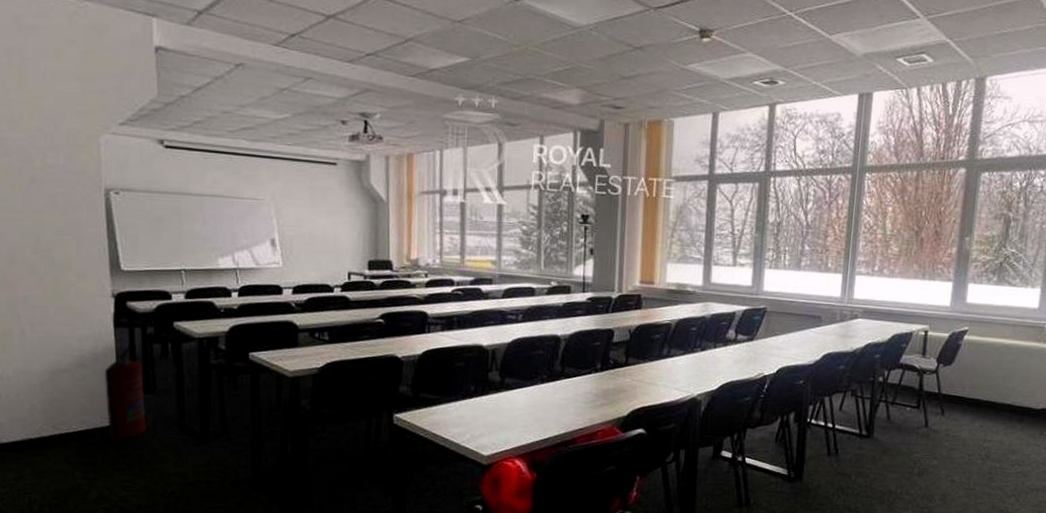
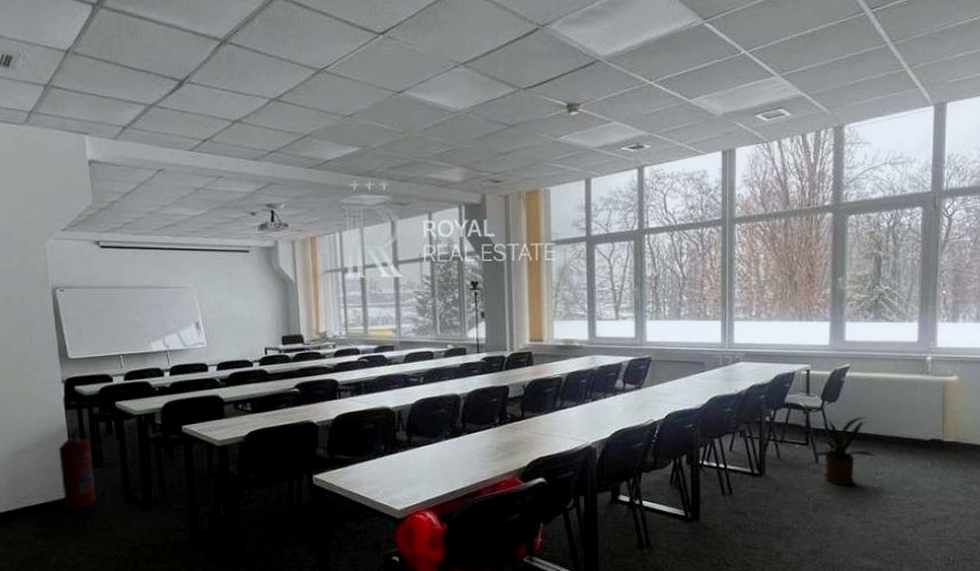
house plant: none [916,381,987,452] -> present [803,416,877,486]

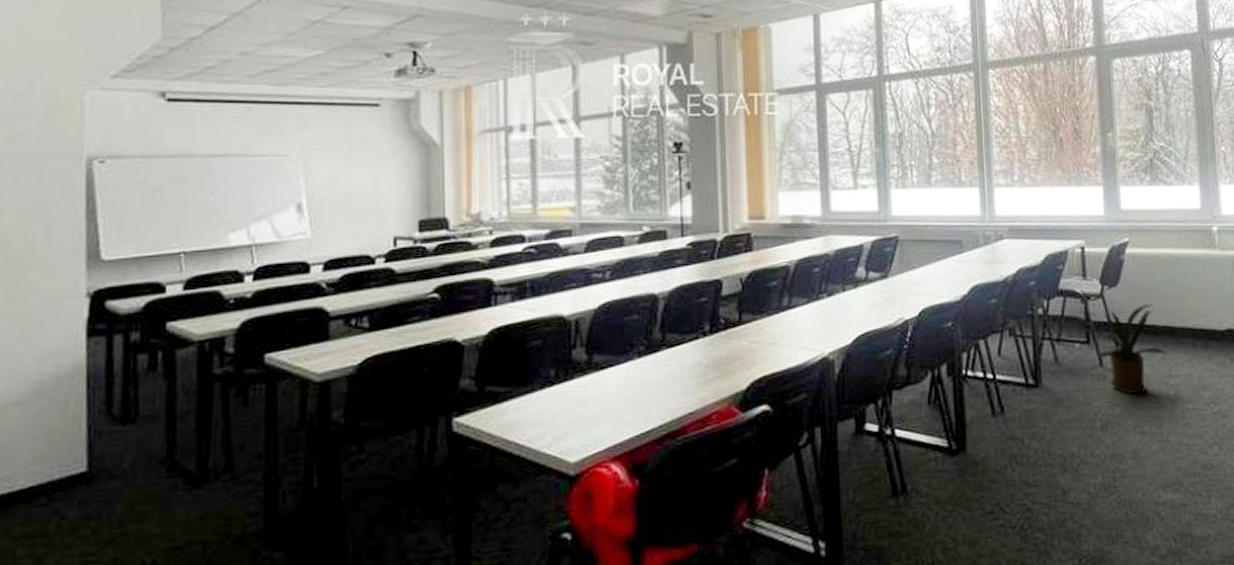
fire extinguisher: present [58,424,96,512] -> none [68,358,123,498]

